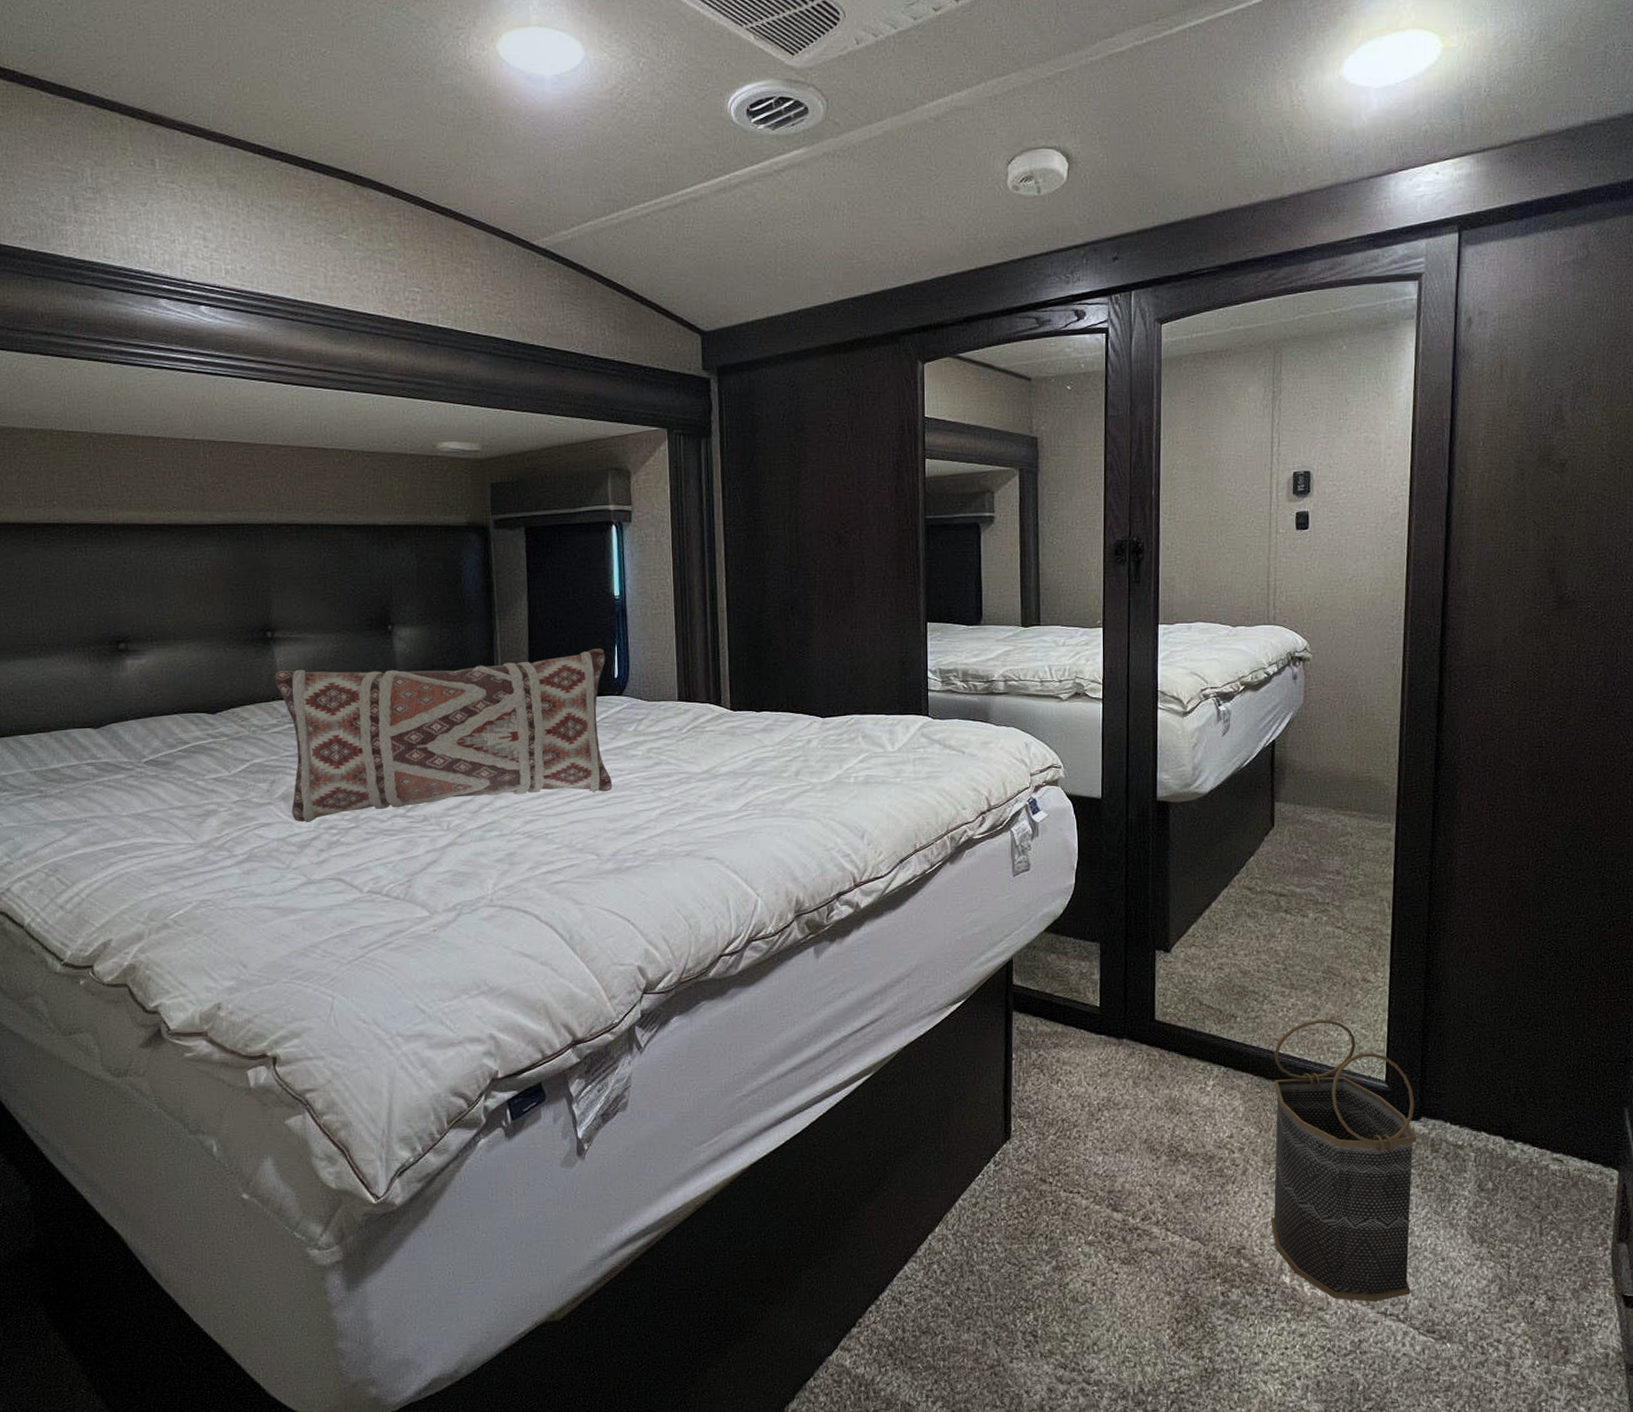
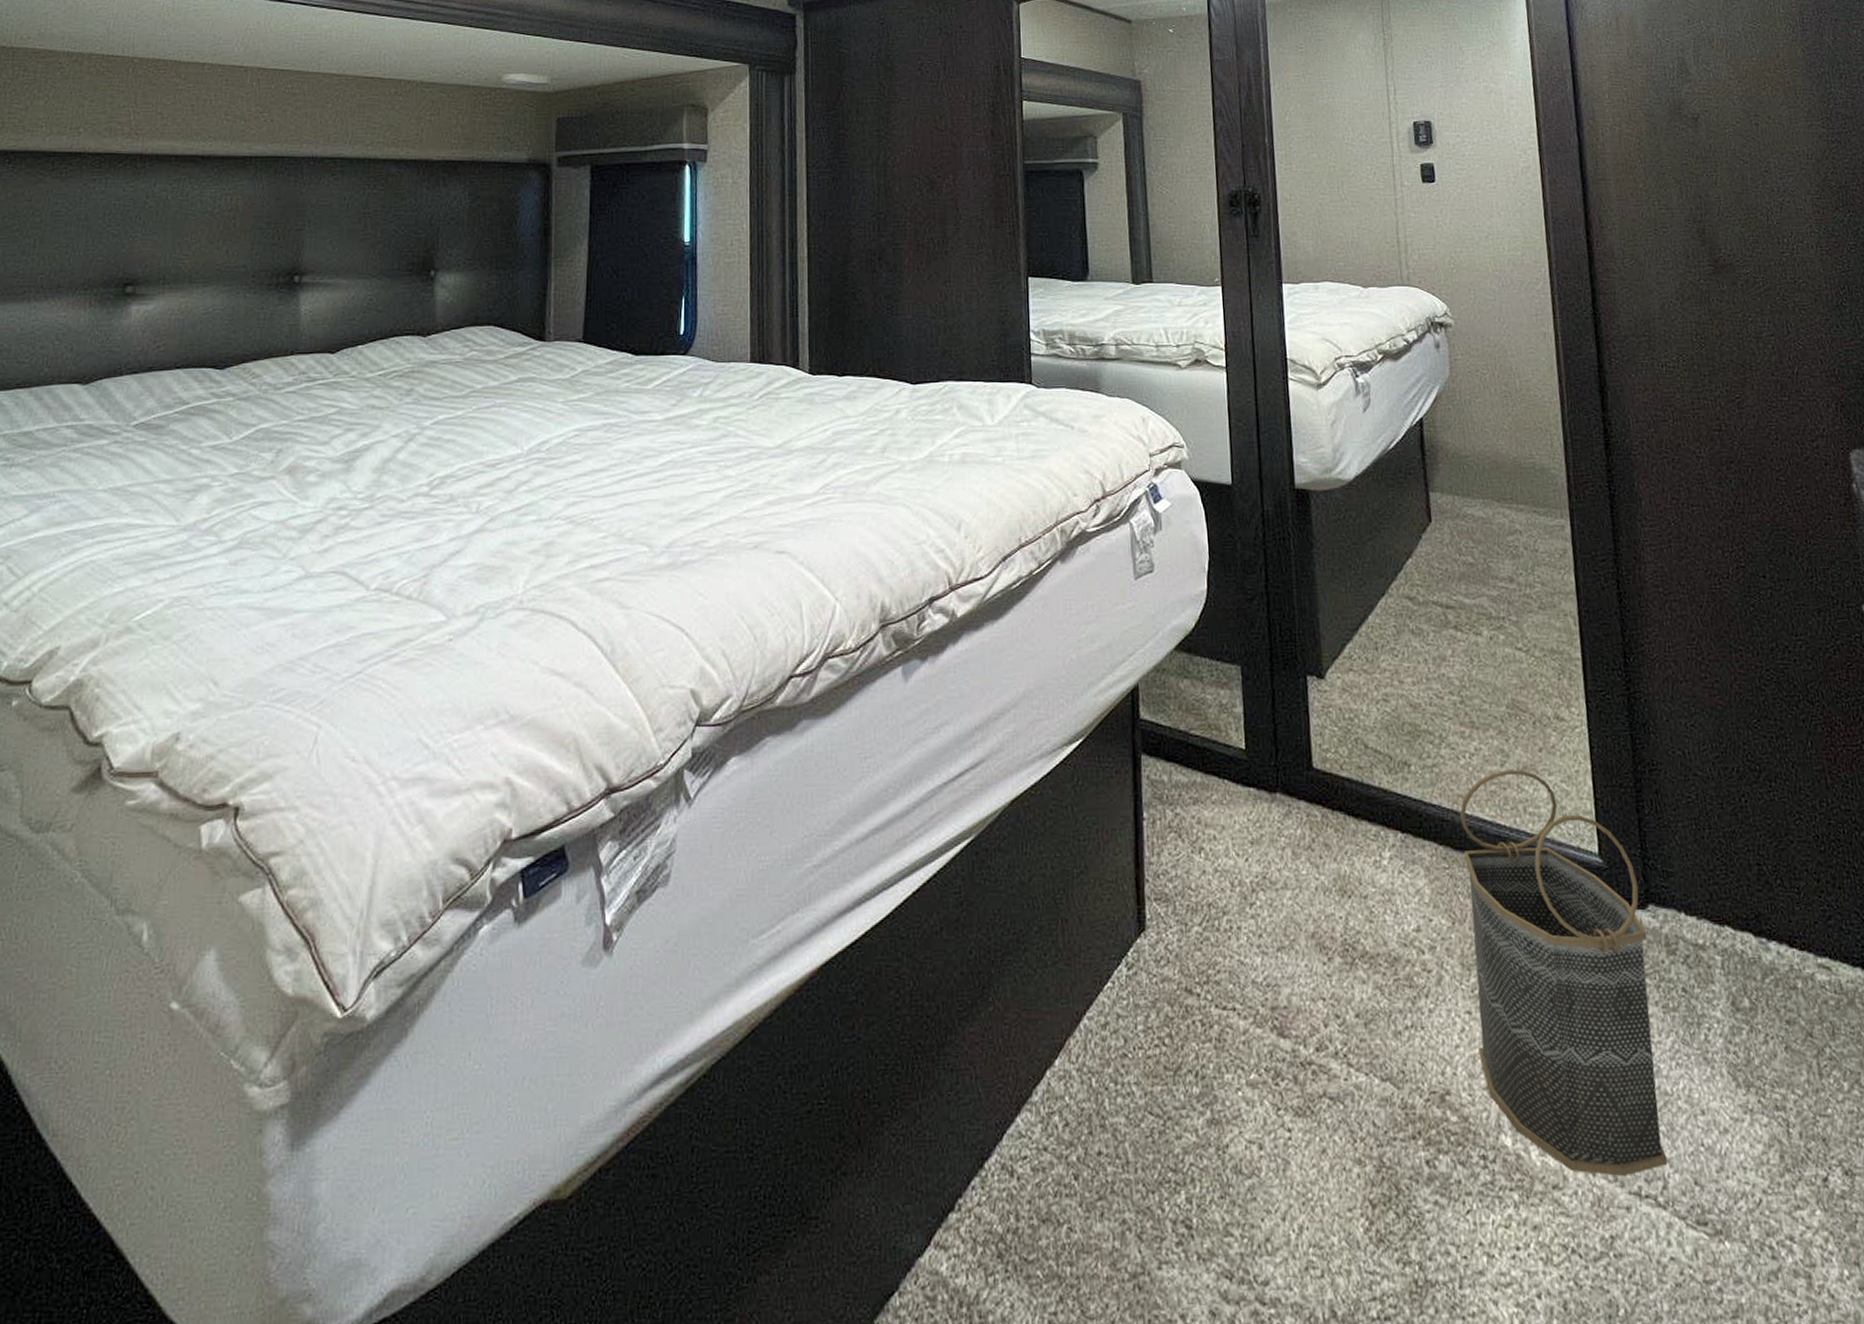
pillow: present [275,649,612,823] -> none [296,301,671,501]

